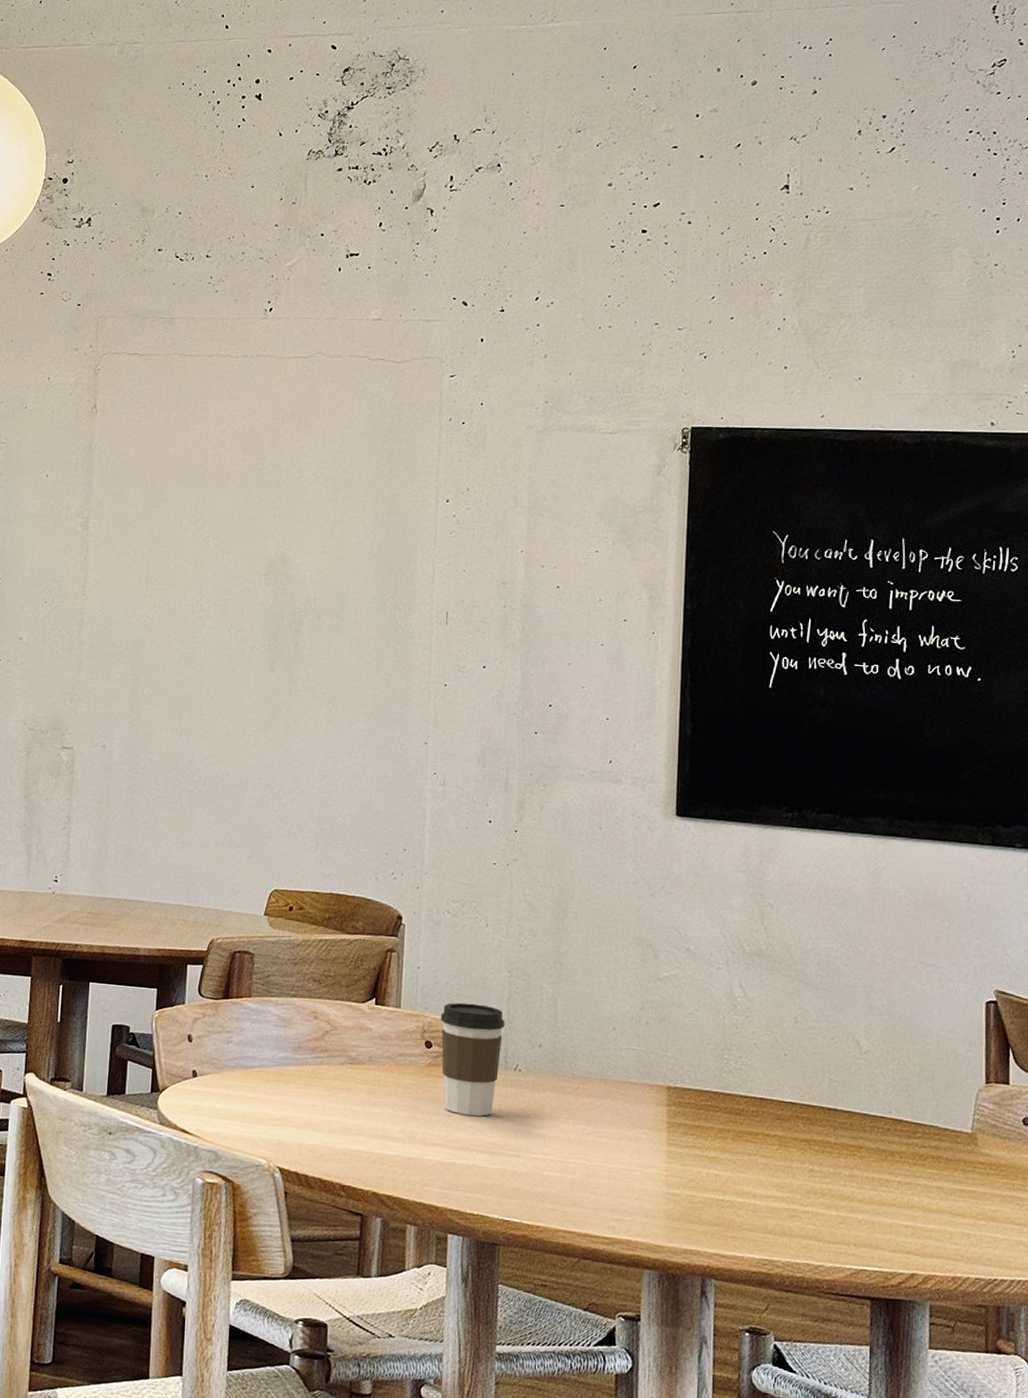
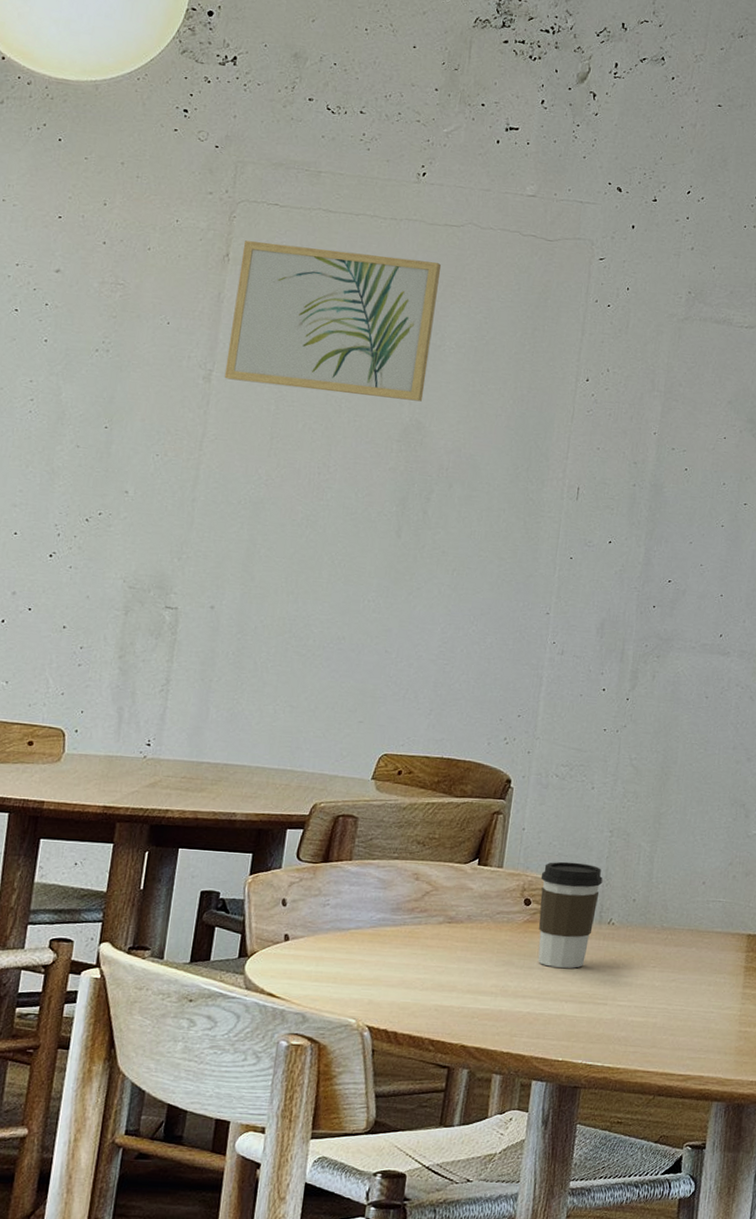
wall art: none [100,391,294,534] -> present [224,240,442,402]

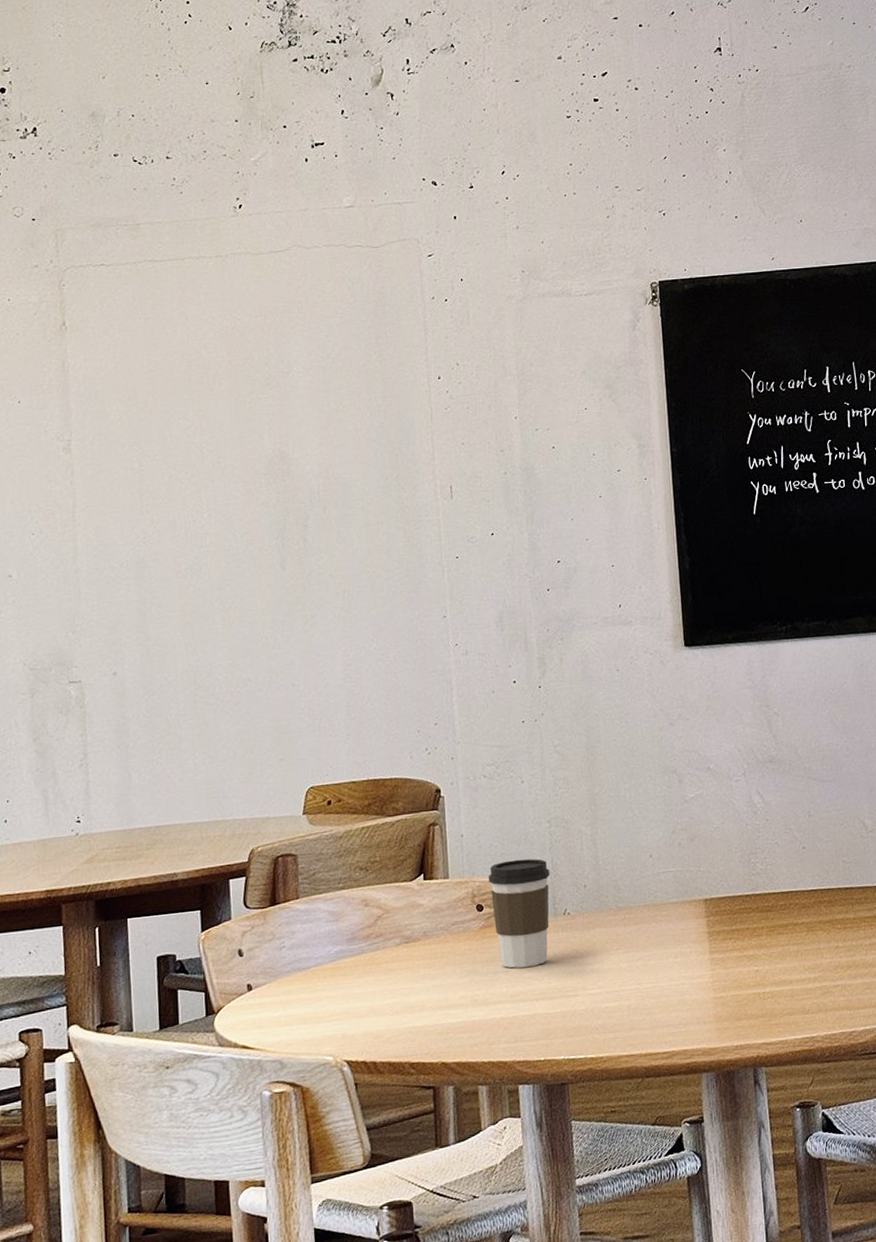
wall art: present [224,240,442,402] -> none [77,291,282,446]

